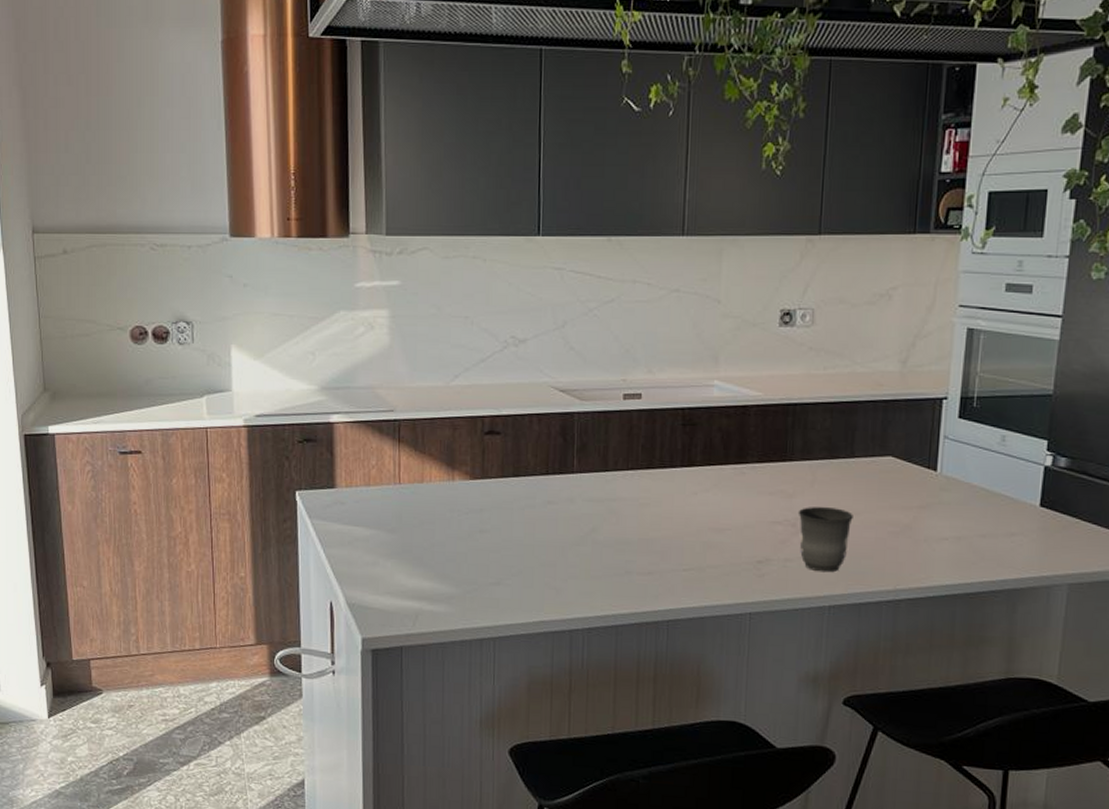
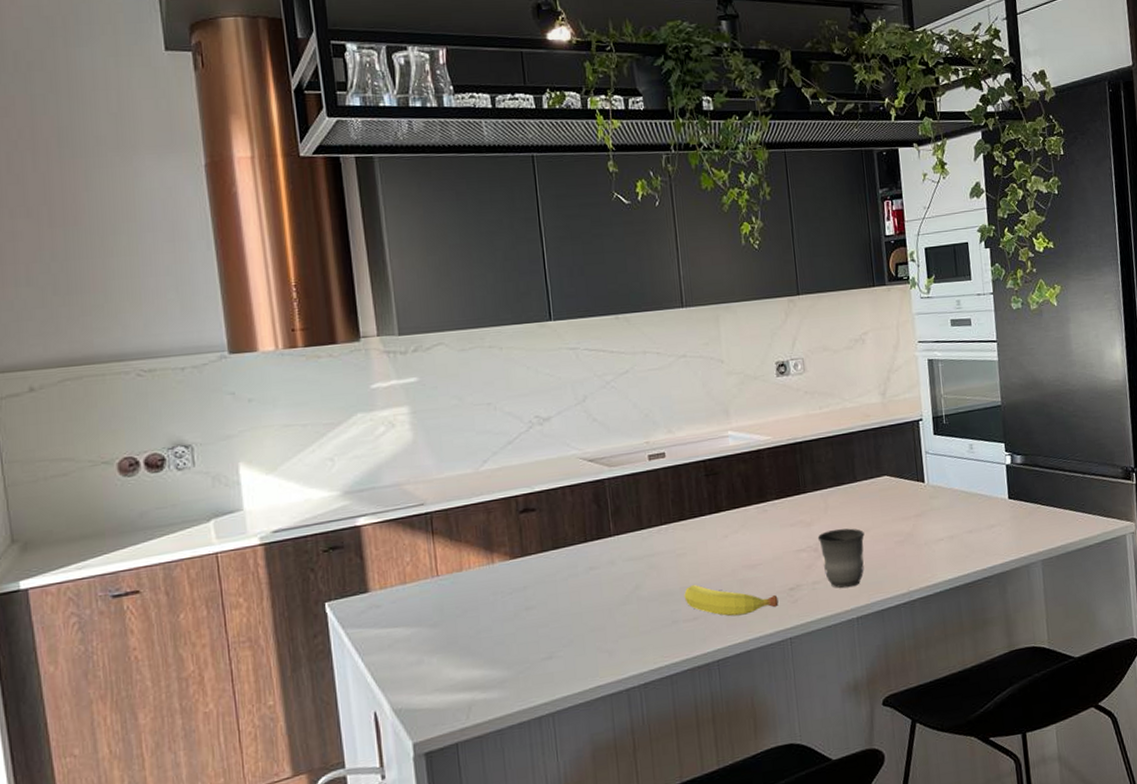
fruit: none [641,537,743,580] -> present [684,584,779,617]

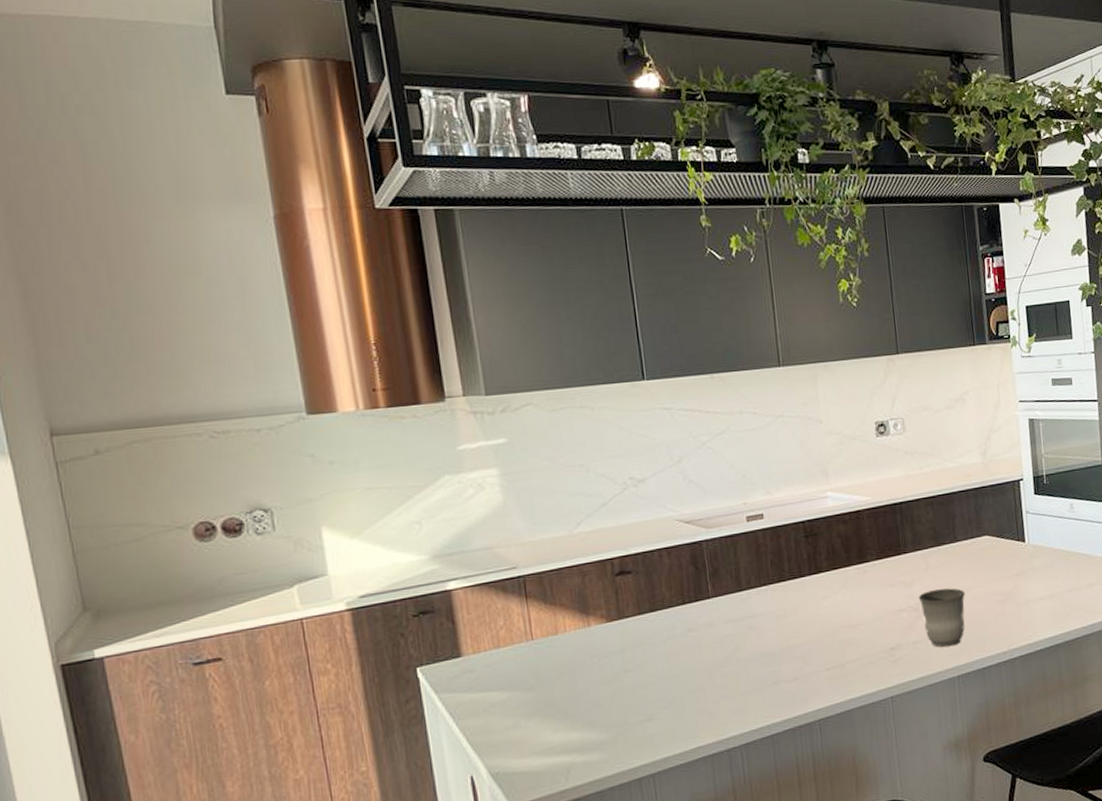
fruit: present [684,584,779,617] -> none [784,645,880,677]

